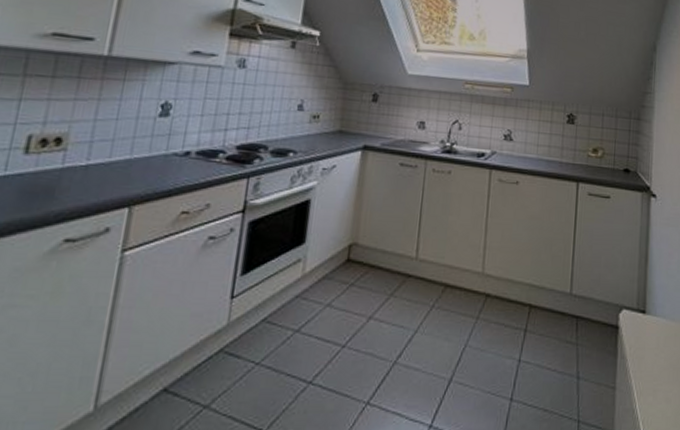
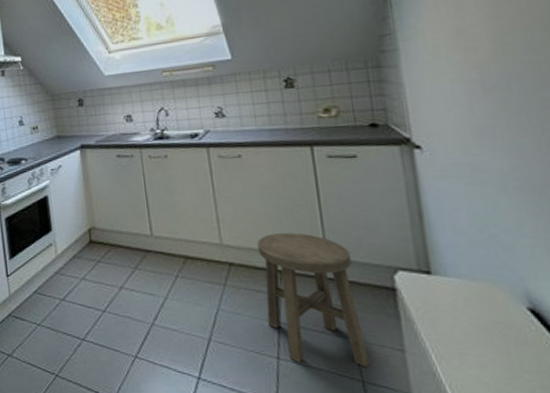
stool: none [509,265,590,407] -> present [257,233,371,368]

